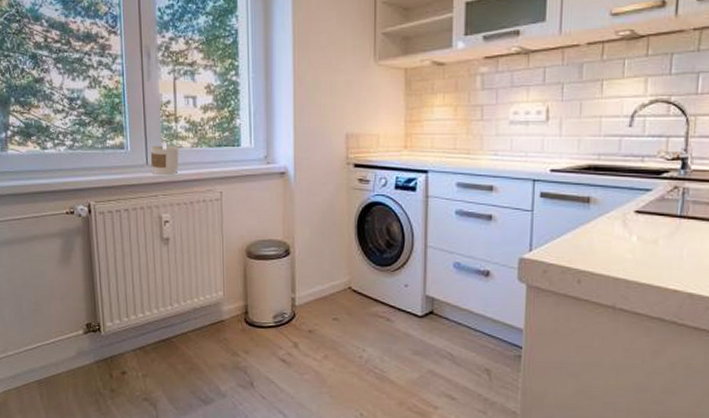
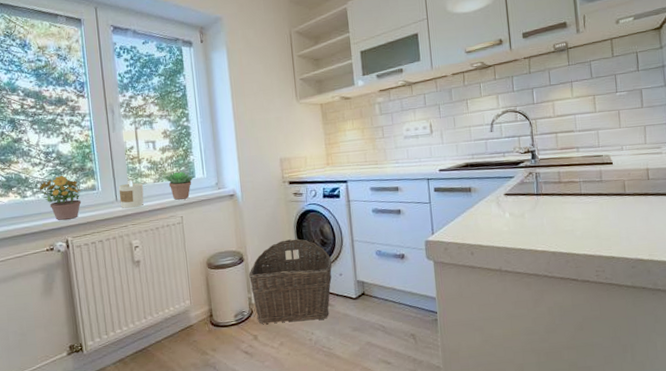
flowerpot: none [61,127,107,180] -> present [39,175,82,220]
succulent plant: none [205,137,237,171] -> present [165,171,193,200]
wicker basket: none [295,235,397,336] -> present [249,239,332,324]

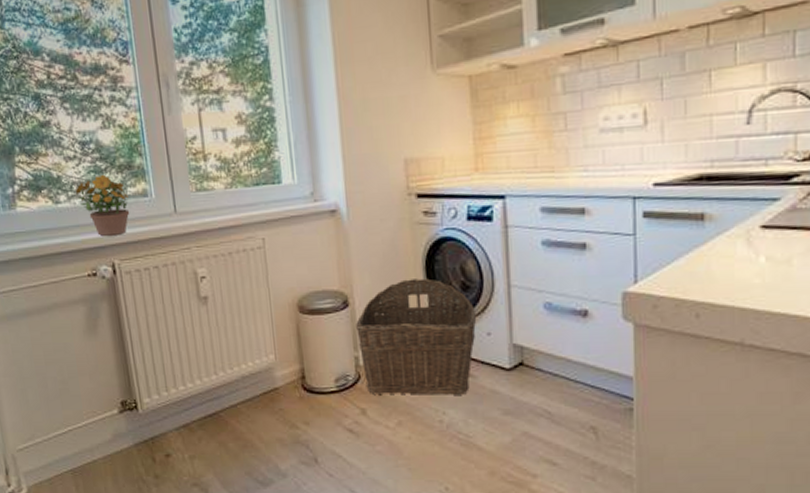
candle: present [118,180,145,209] -> none [177,185,213,225]
succulent plant: present [165,171,193,200] -> none [240,173,278,215]

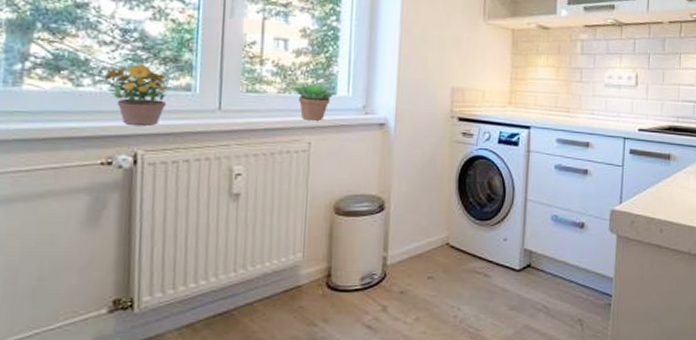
succulent plant: none [240,173,278,215] -> present [295,83,333,121]
wicker basket: present [356,278,477,395] -> none [388,189,497,293]

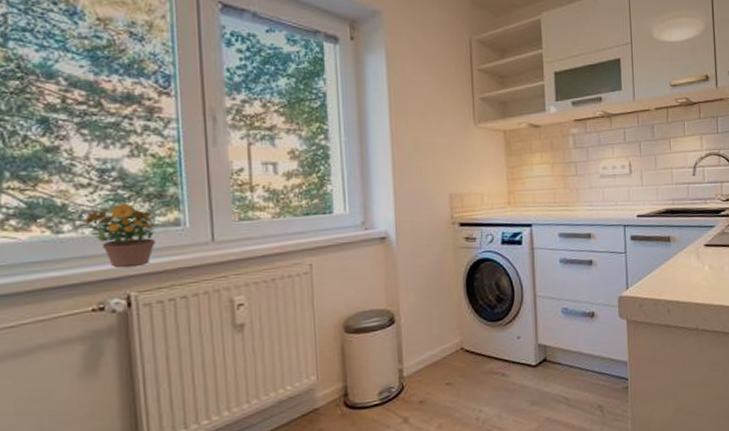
succulent plant: present [295,83,333,121] -> none [290,204,329,242]

